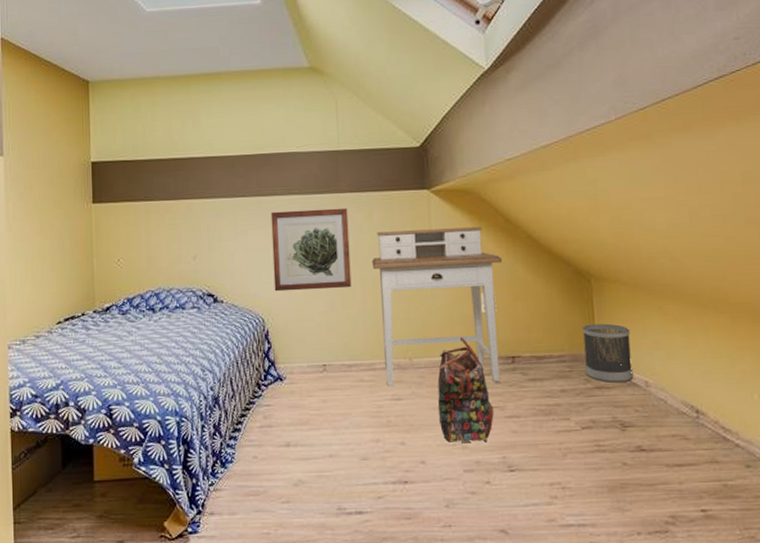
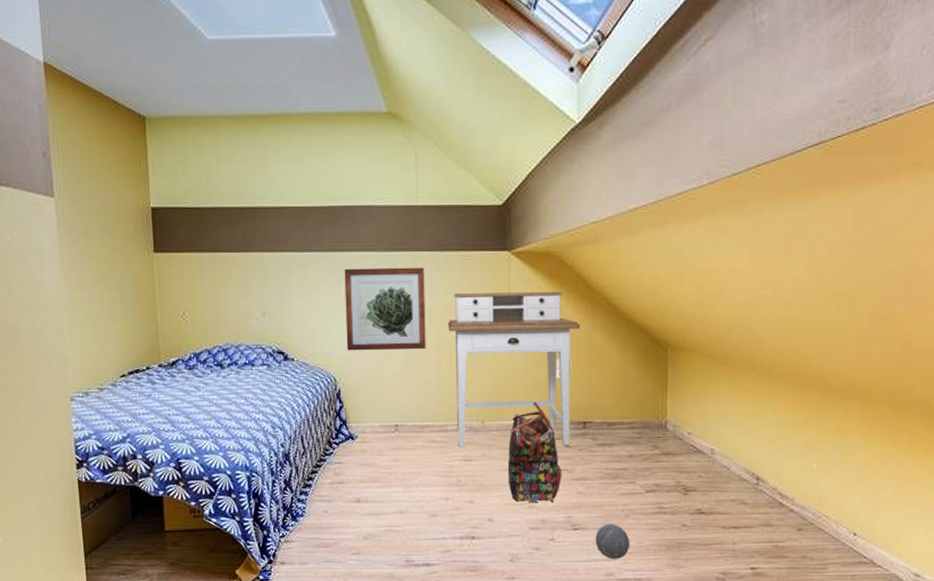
ball: none [532,464,571,503] -> present [595,524,631,559]
wastebasket: present [582,323,634,383] -> none [653,392,702,449]

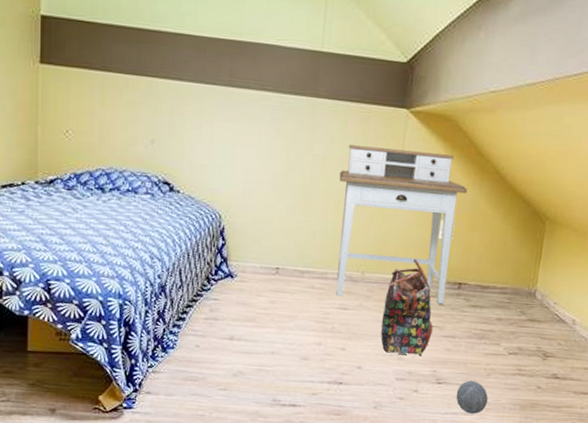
wall art: present [344,267,426,351] -> none [235,105,322,197]

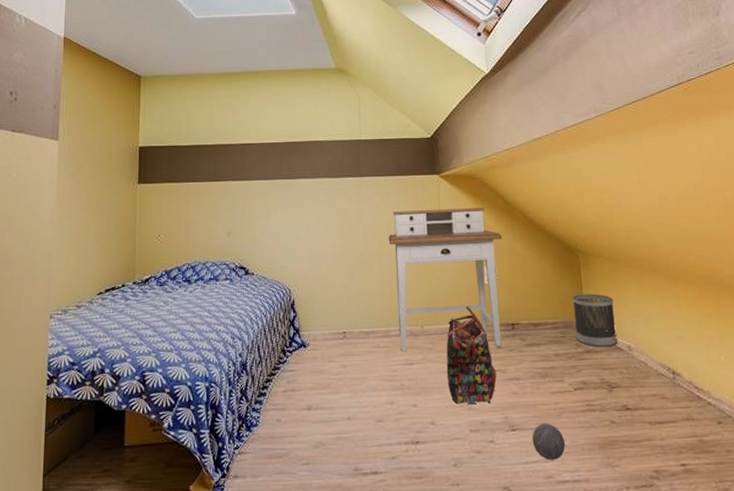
wastebasket: none [522,262,571,318] -> present [572,293,618,347]

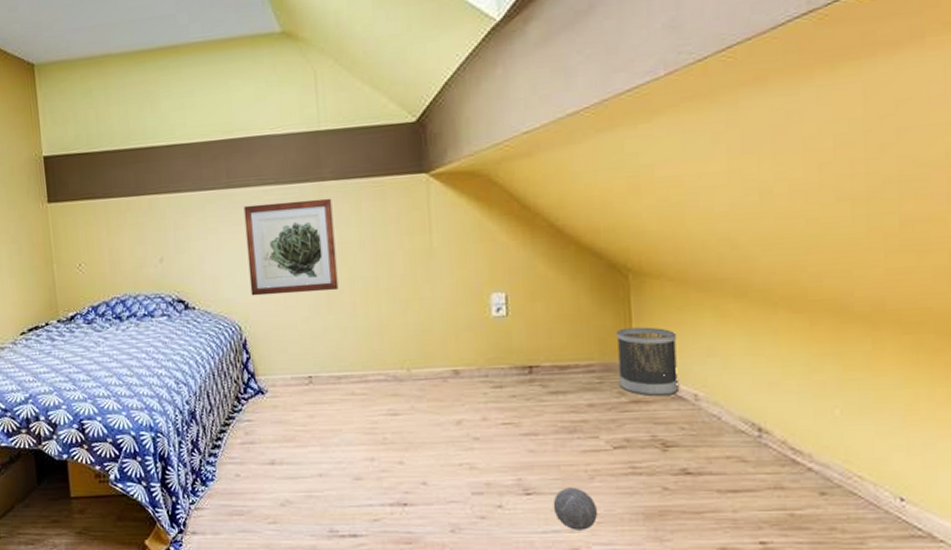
wall art: none [299,190,370,265] -> present [243,198,339,296]
desk: present [388,207,502,353] -> none [361,215,517,401]
backpack: present [446,306,497,405] -> none [440,344,507,463]

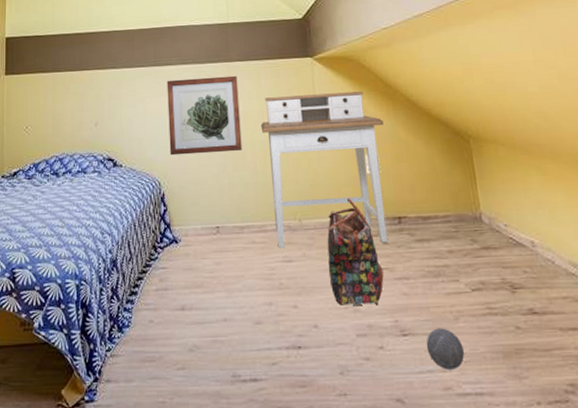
desk: none [361,215,517,401] -> present [260,91,388,249]
backpack: none [440,344,507,463] -> present [327,198,384,306]
wastebasket: present [615,327,680,396] -> none [464,183,520,243]

